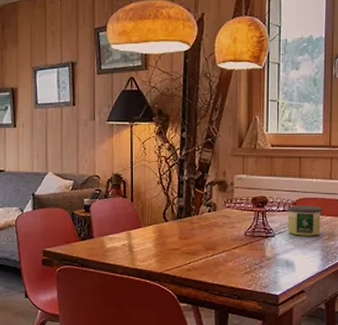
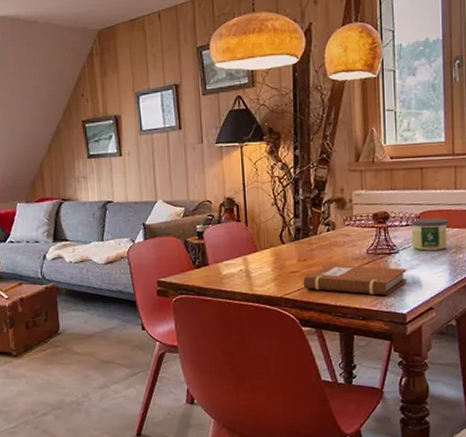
notebook: none [183,244,282,276] -> present [303,264,407,295]

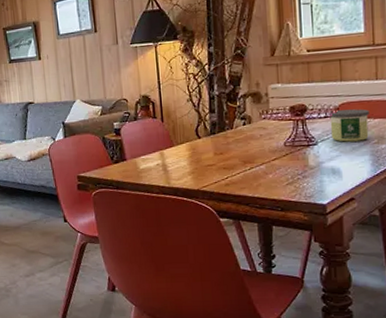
notebook: present [303,264,407,295] -> none [220,157,327,187]

